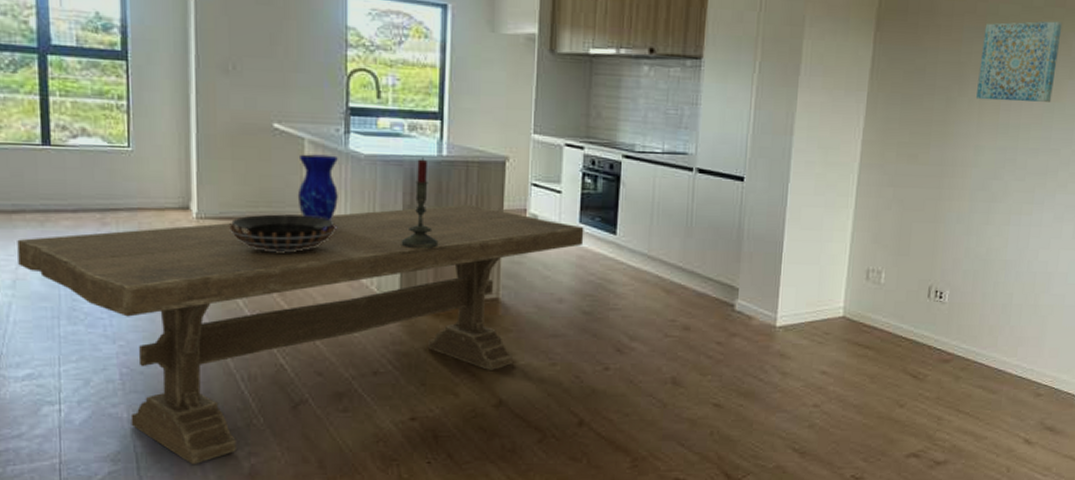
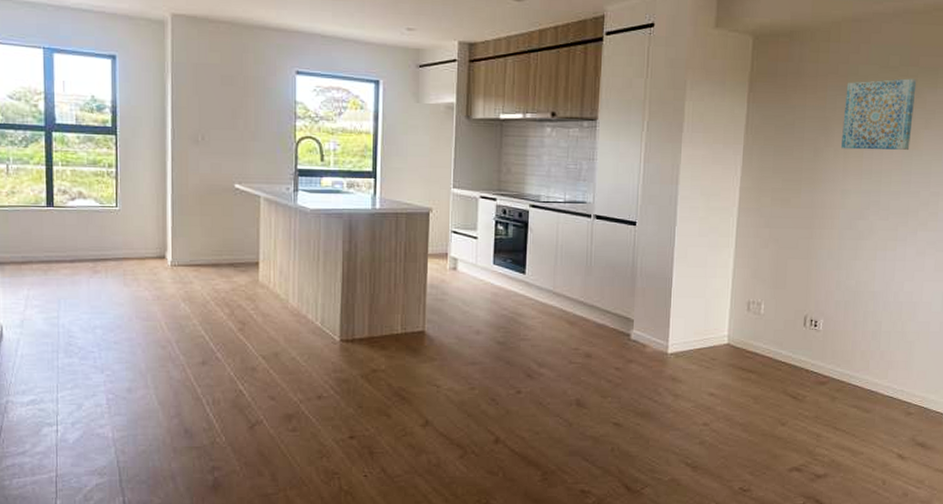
dining table: present [17,204,584,465] -> none [25,249,498,478]
decorative bowl: present [228,214,337,253] -> none [197,261,287,294]
vase: present [297,154,338,231] -> none [254,209,288,275]
candle: present [401,157,439,249] -> none [341,210,373,289]

